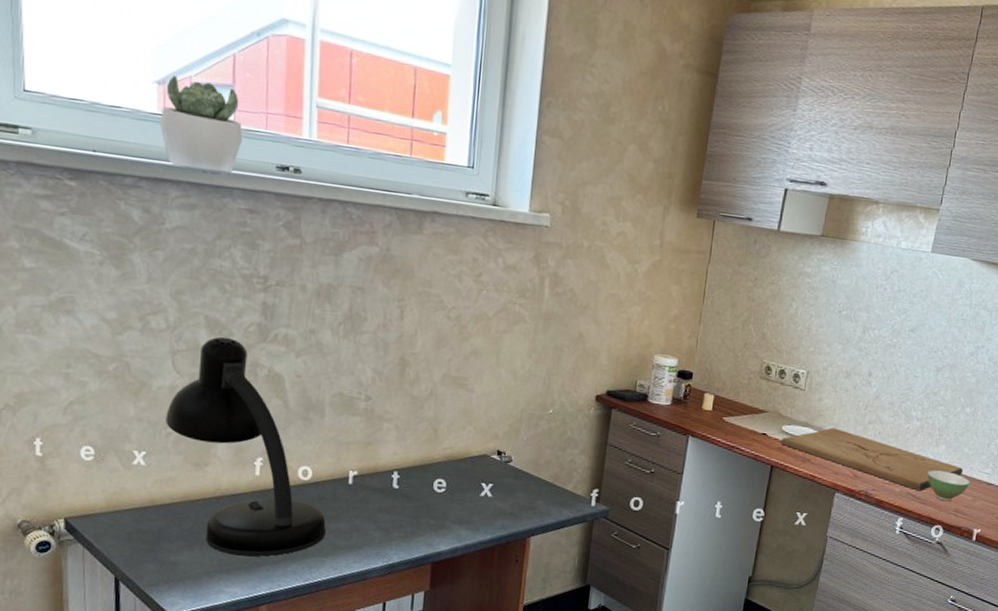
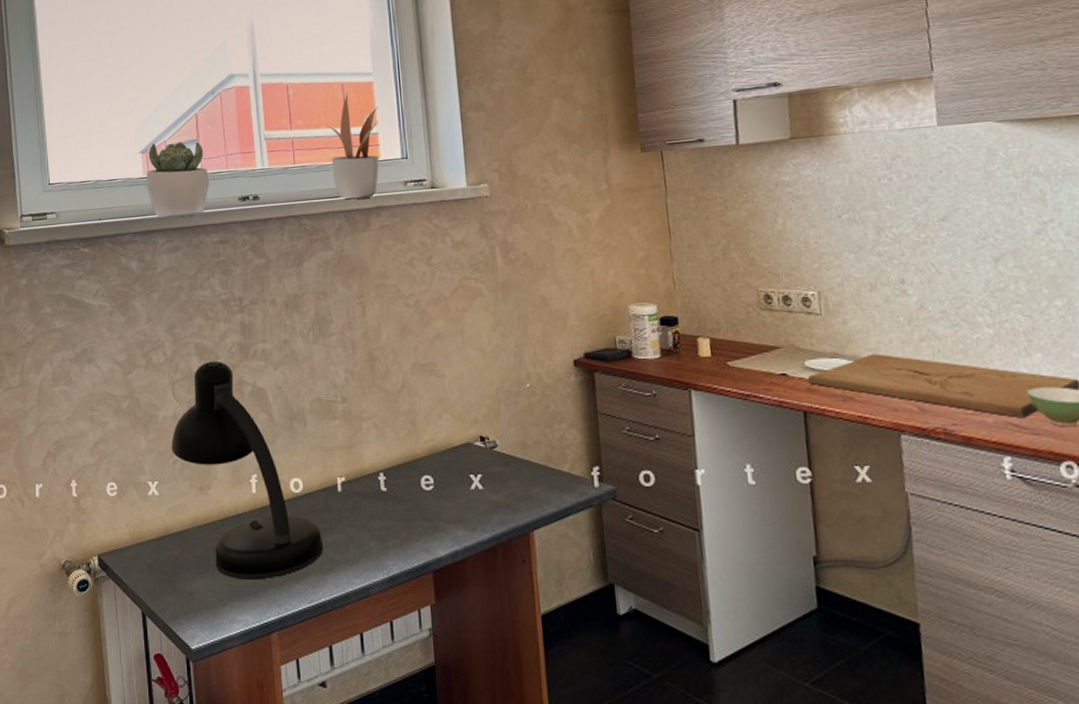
potted plant: none [389,79,451,201] -> present [329,92,380,200]

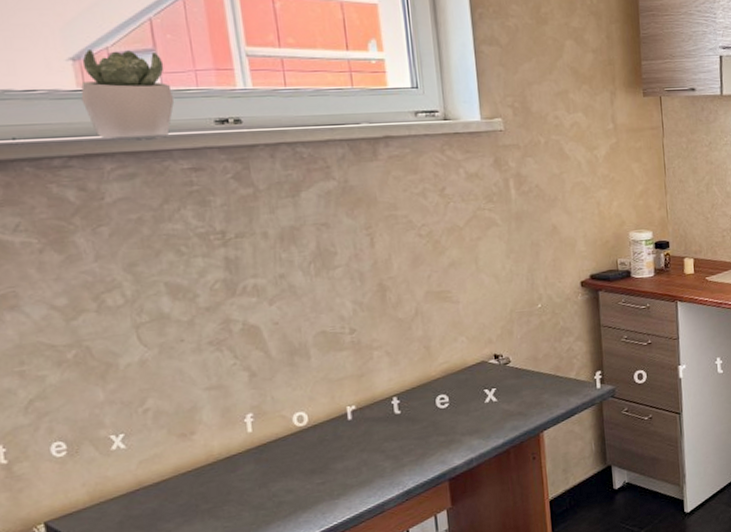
desk lamp: present [171,360,323,580] -> none [139,299,333,519]
potted plant: present [329,92,380,200] -> none [326,12,387,128]

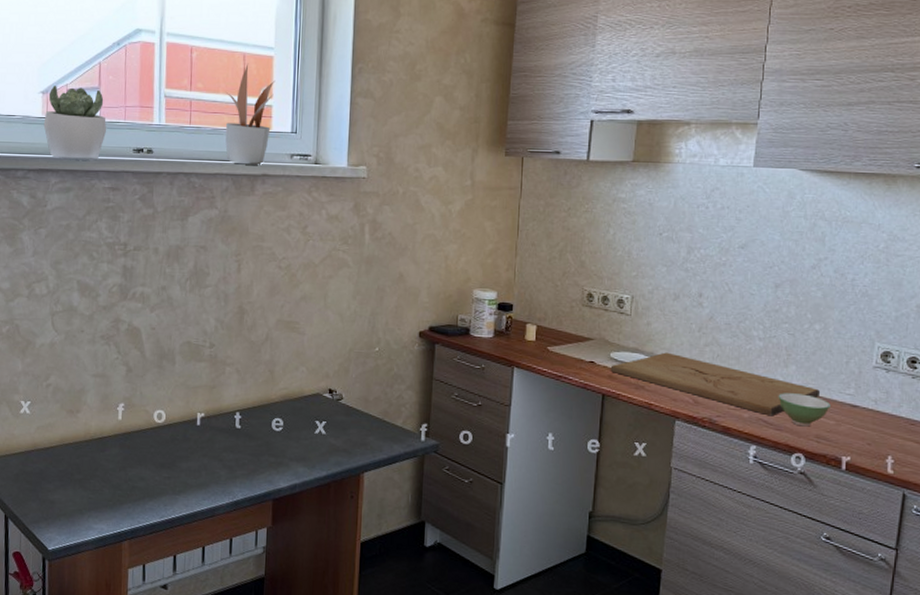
potted plant: none [326,12,387,128] -> present [225,63,276,165]

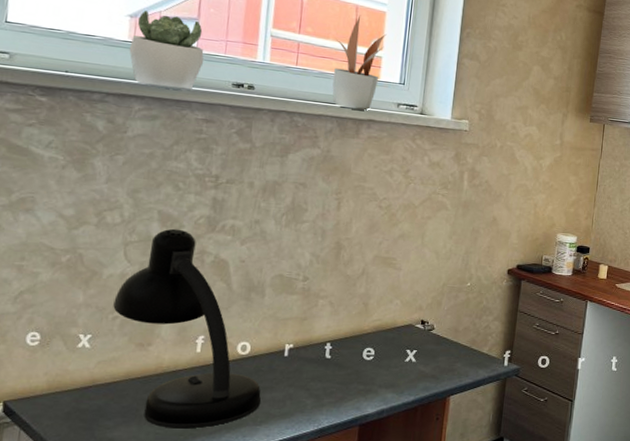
desk lamp: none [46,297,178,495] -> present [113,228,261,429]

